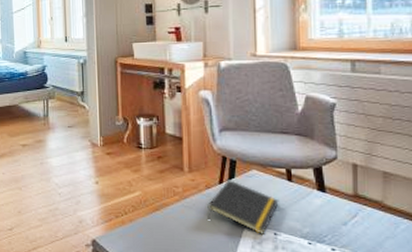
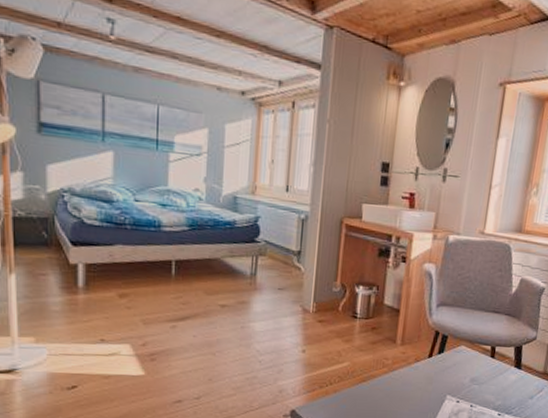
notepad: present [207,180,279,236] -> none [412,354,480,407]

